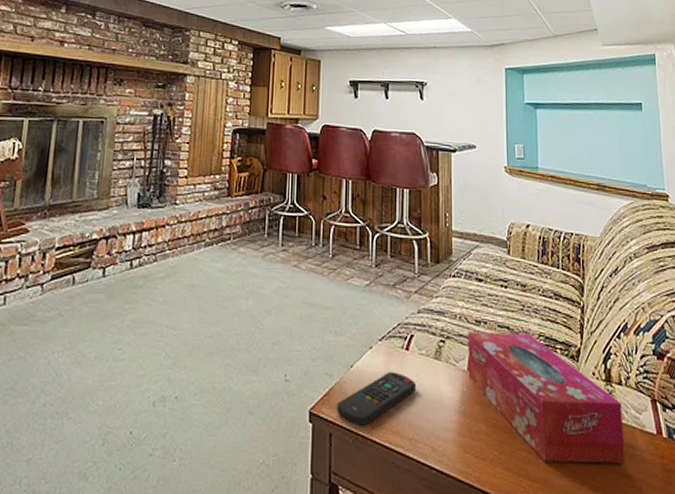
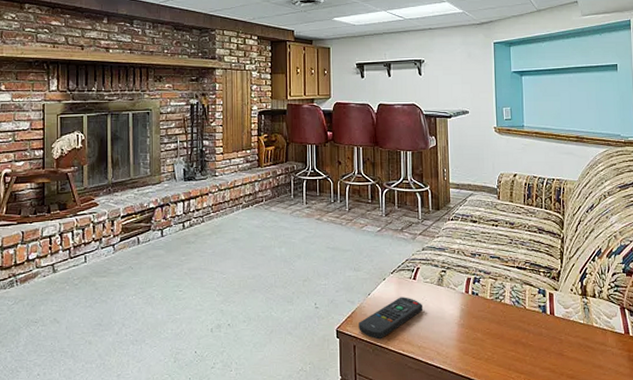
tissue box: present [468,332,625,464] -> none [465,261,597,358]

